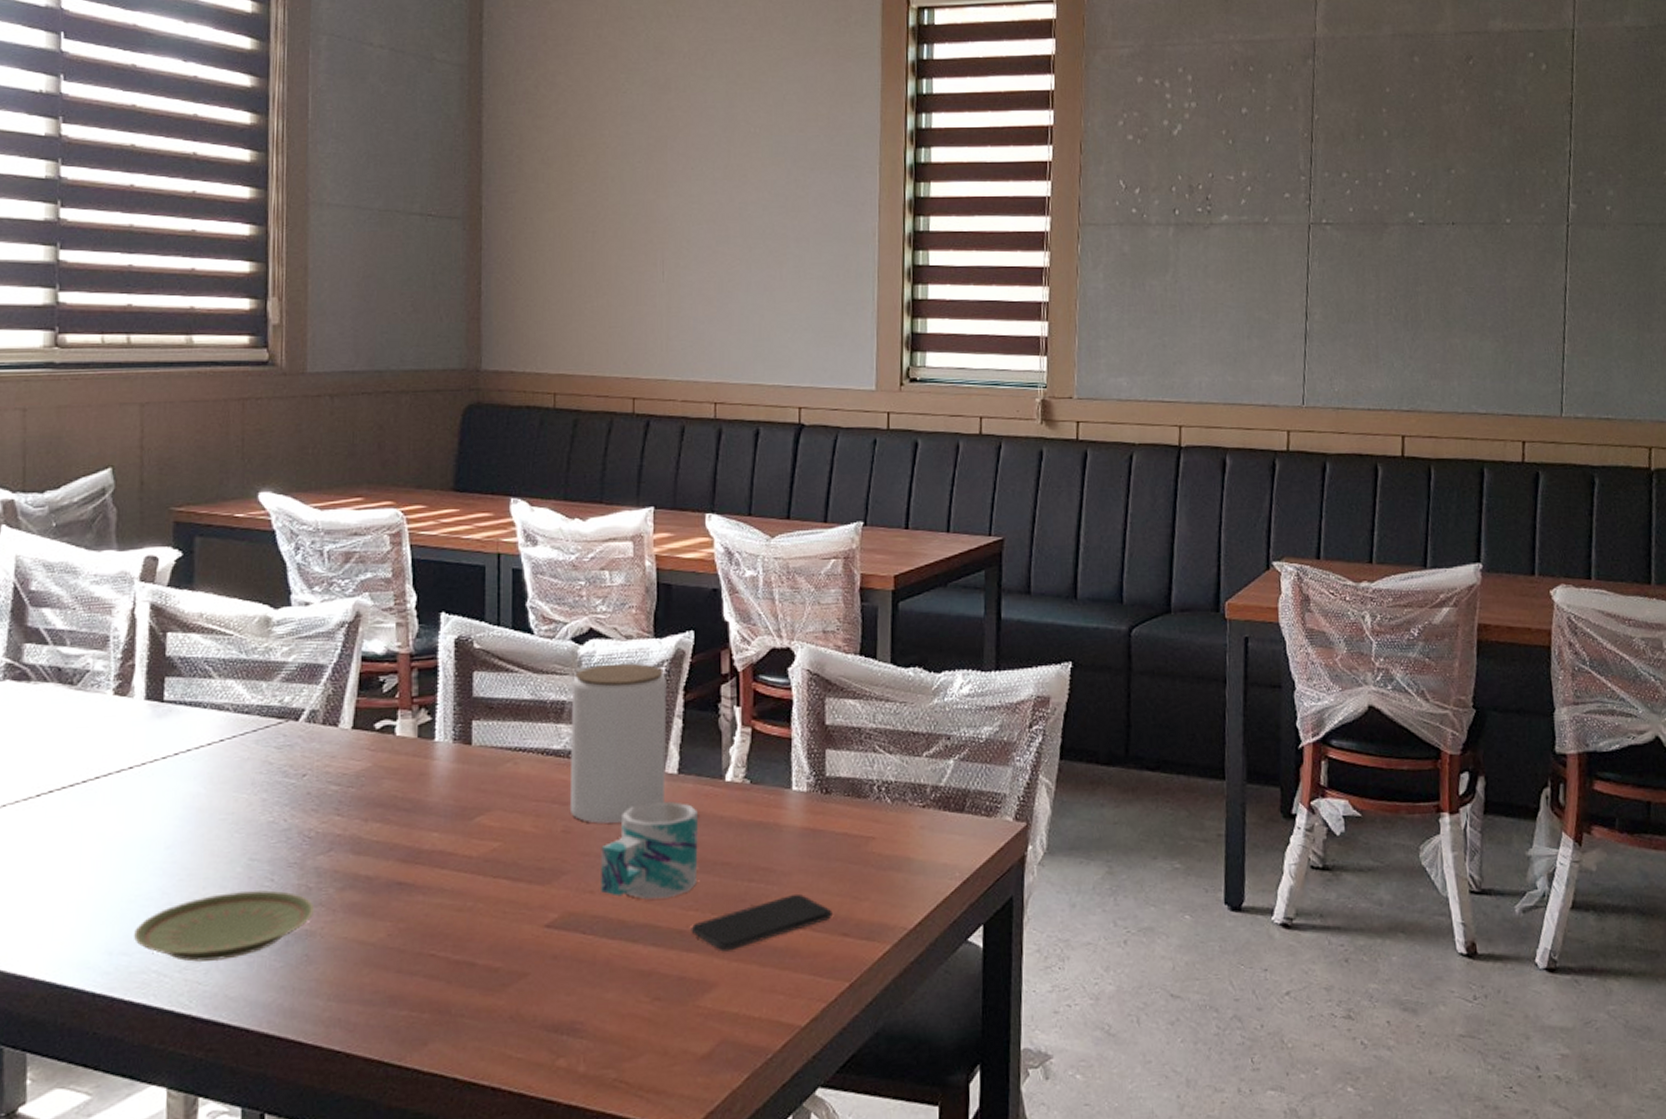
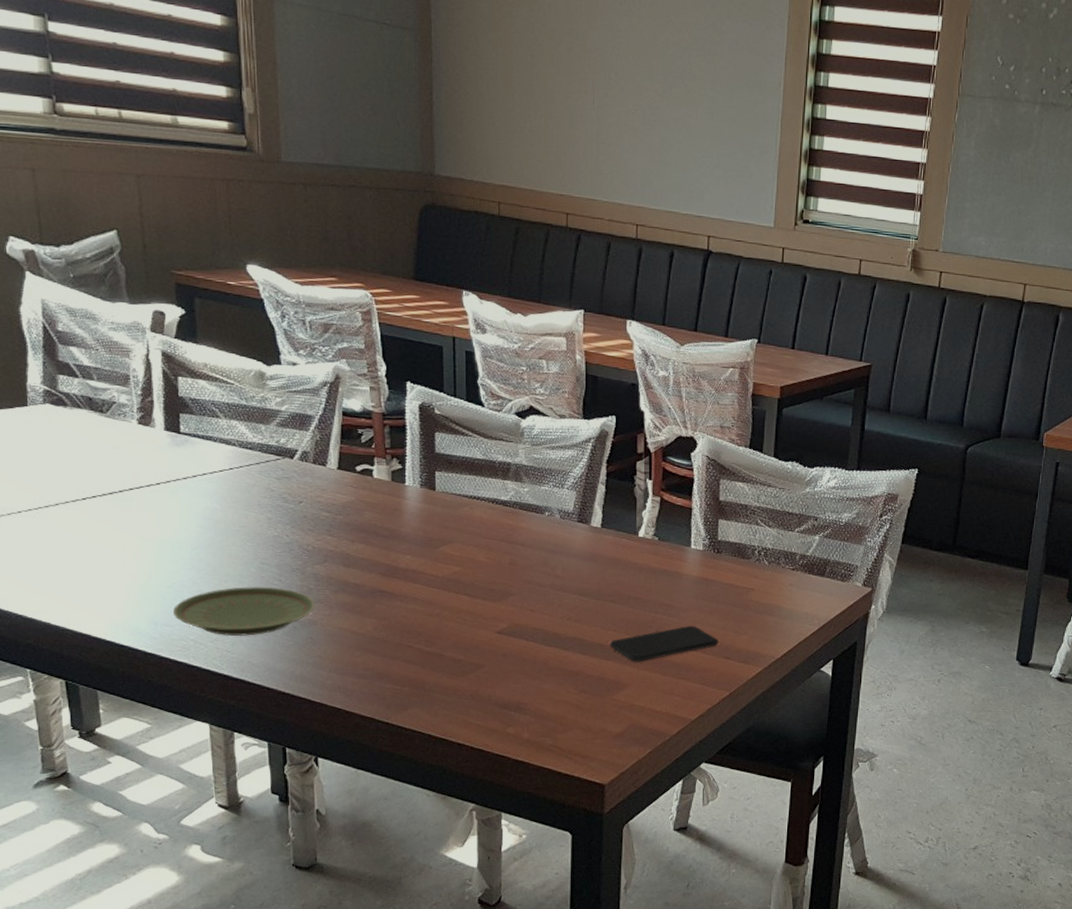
jar: present [571,663,667,824] -> none [515,436,593,561]
mug: present [601,801,698,900] -> none [540,547,616,620]

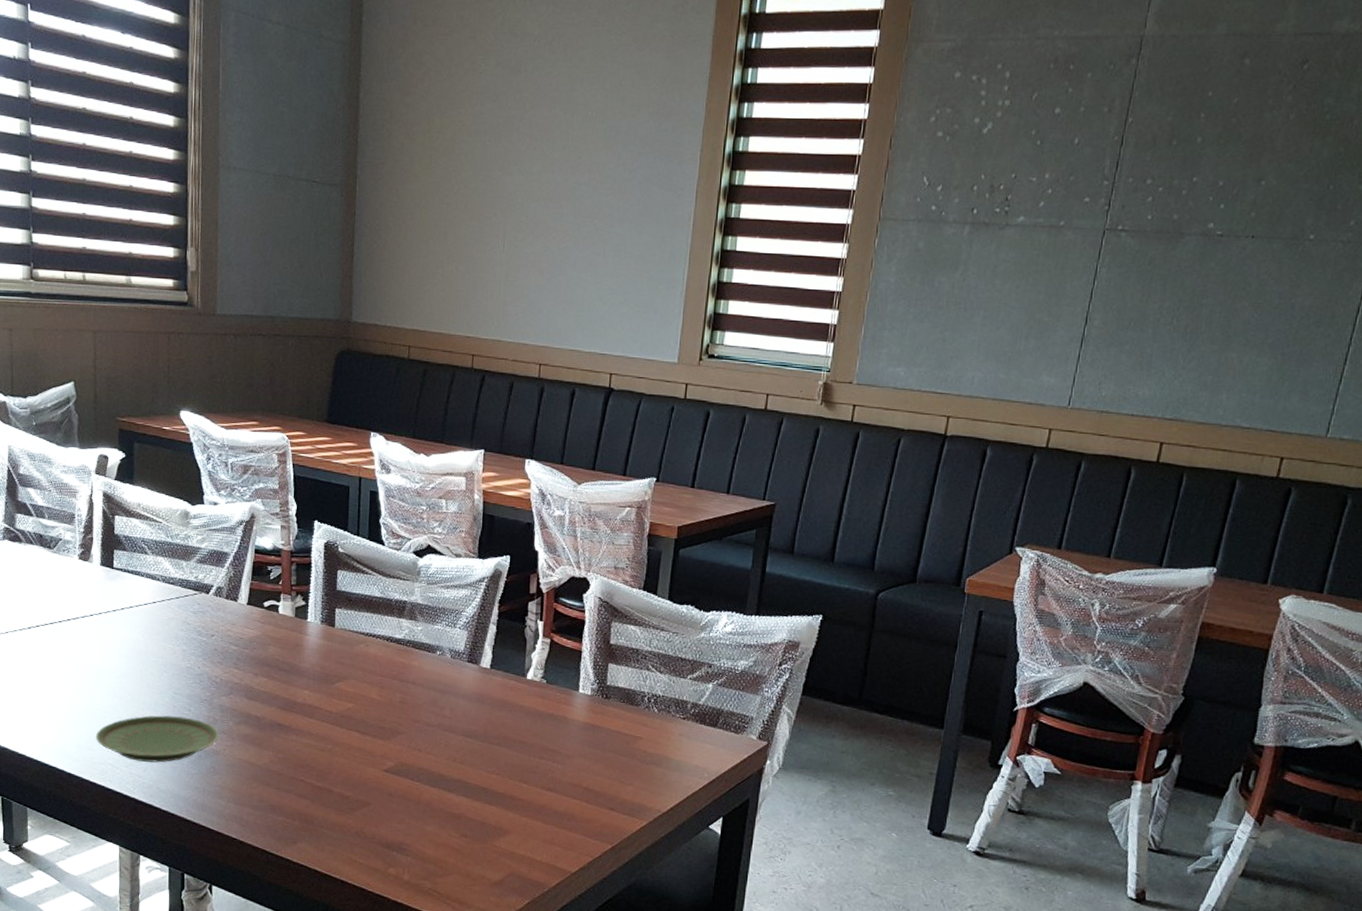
smartphone: present [609,625,719,662] -> none [492,772,603,809]

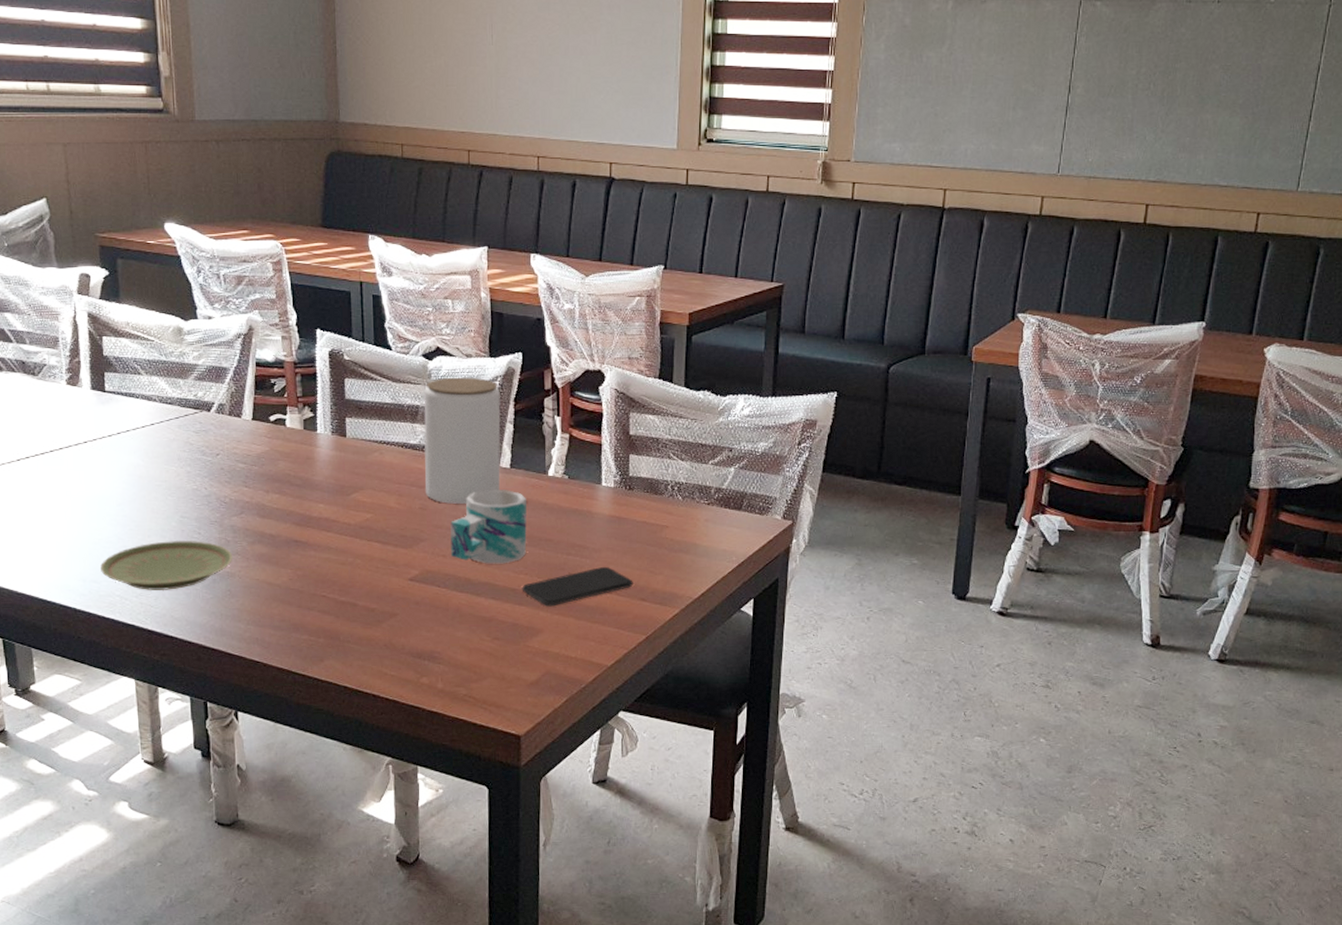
jar: none [407,575,486,700] -> present [423,377,501,504]
mug: none [427,687,504,763] -> present [450,489,527,564]
smartphone: none [492,772,603,809] -> present [522,566,633,607]

